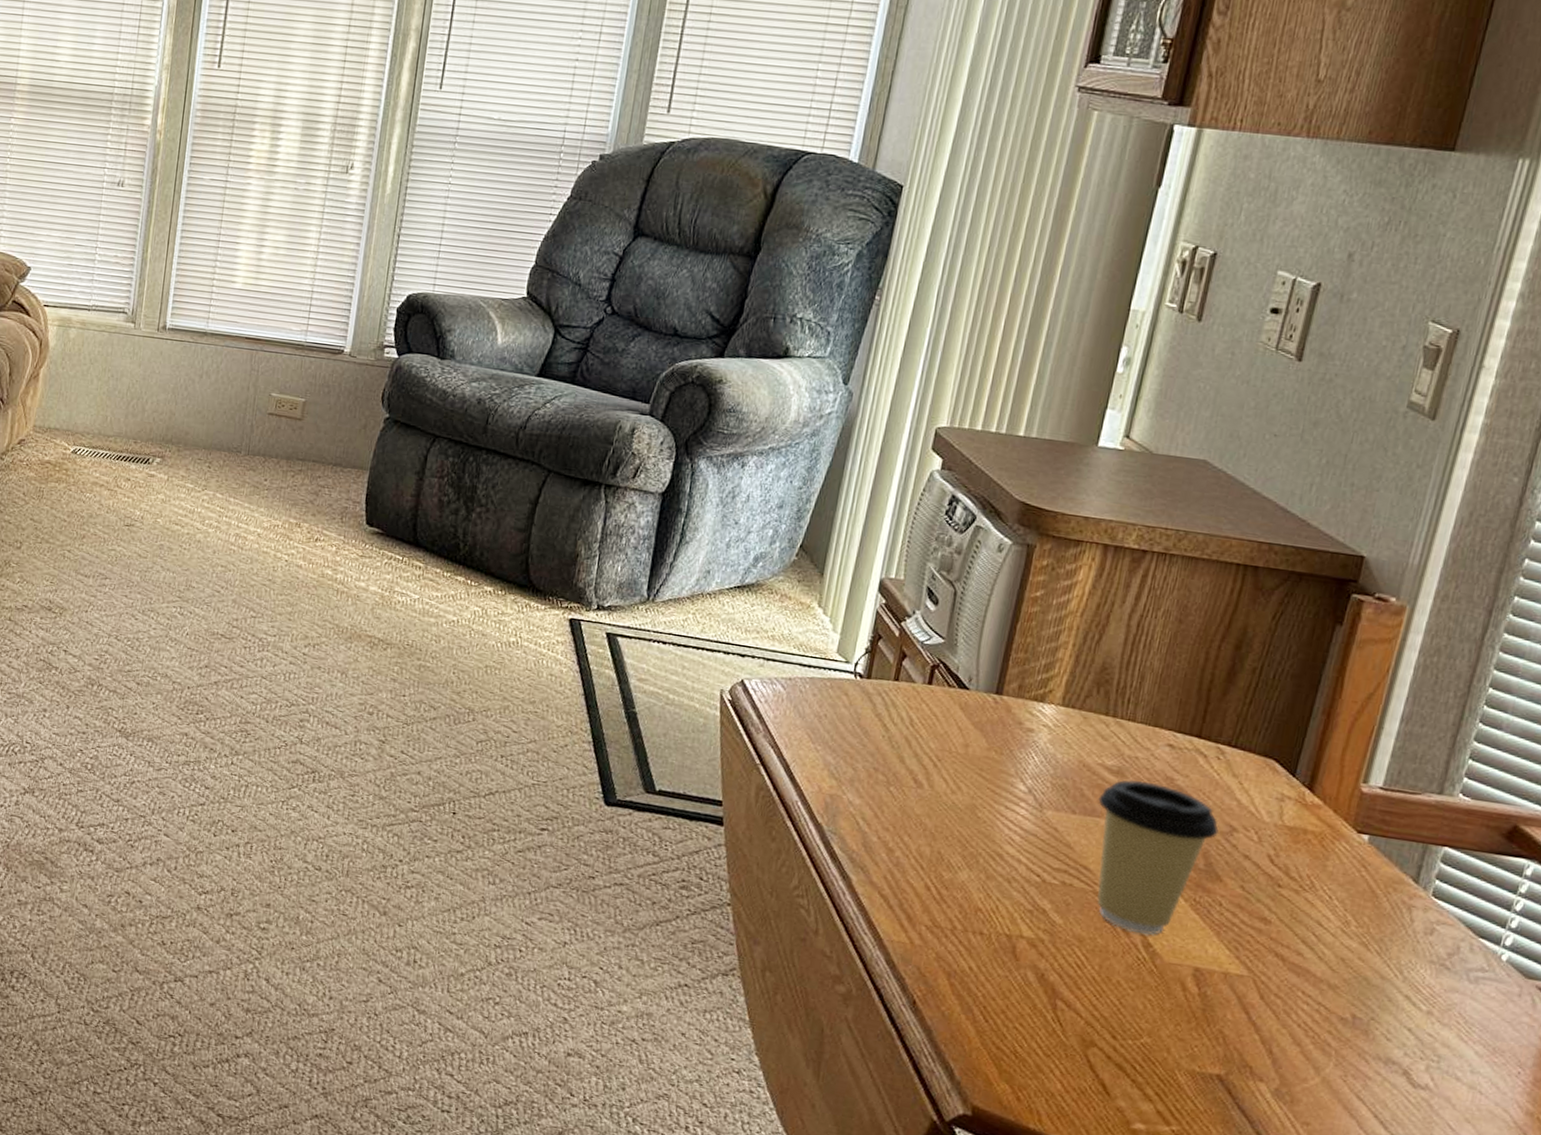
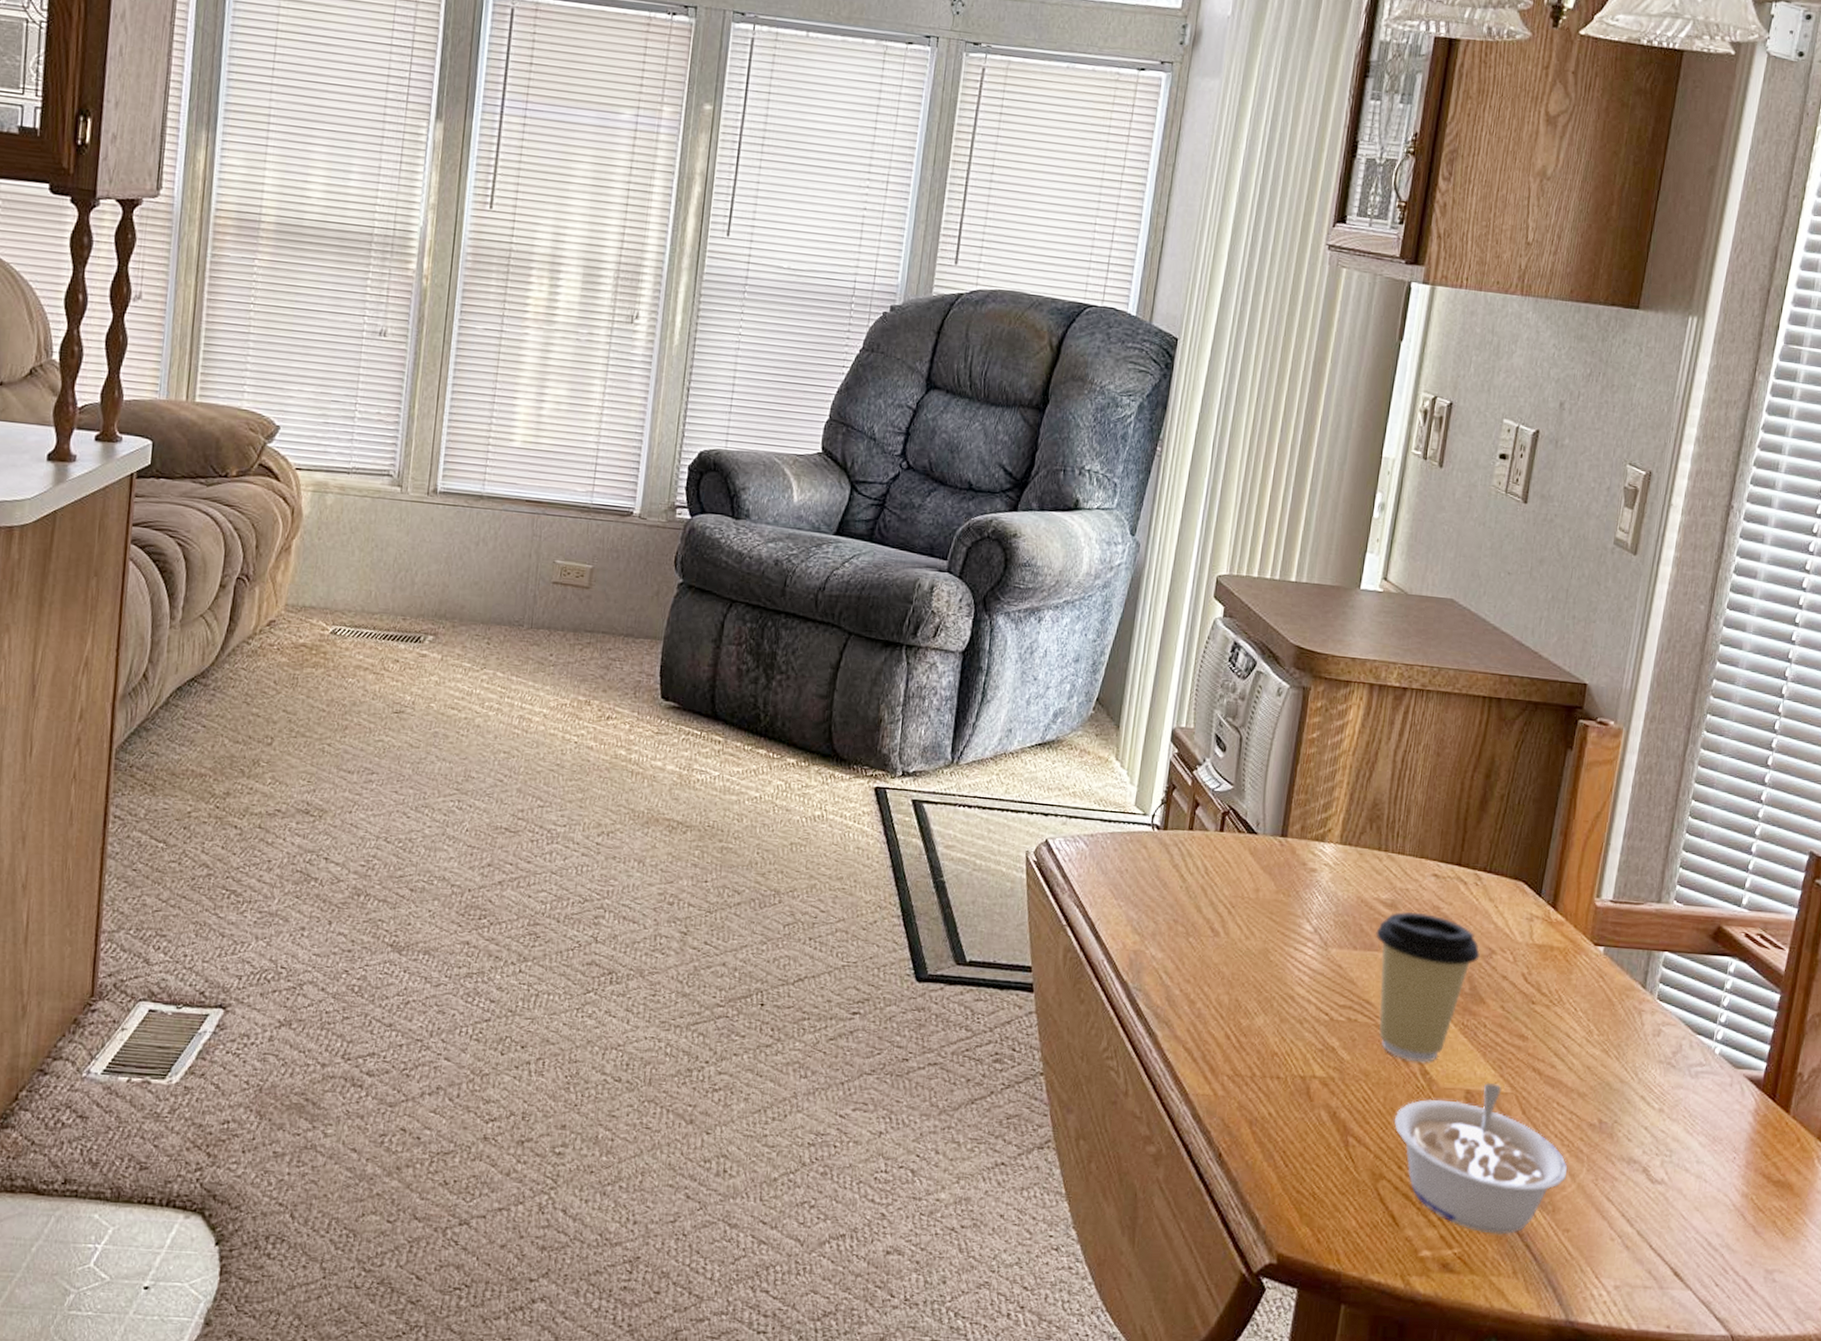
legume: none [1109,963,1312,1120] -> present [1394,1082,1568,1235]

